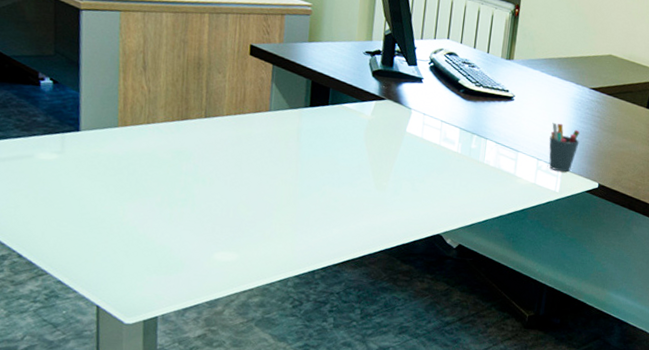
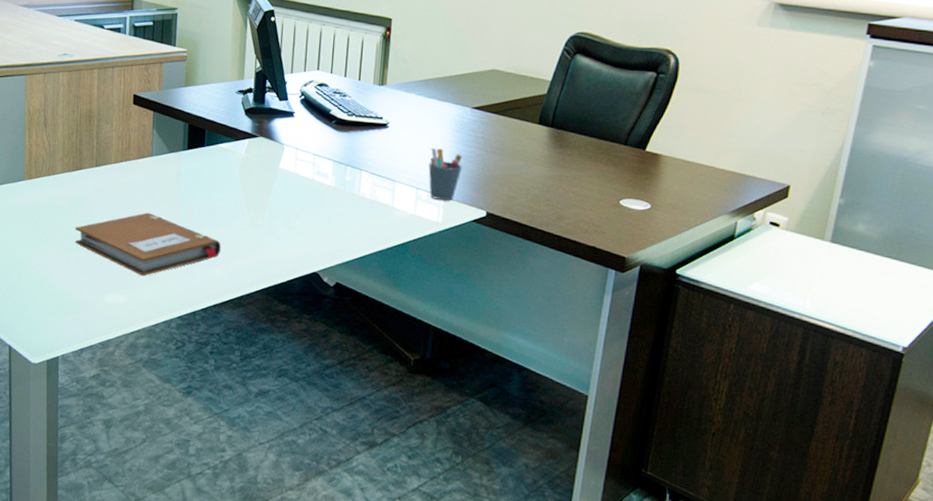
notebook: none [179,169,344,235] -> present [74,212,221,277]

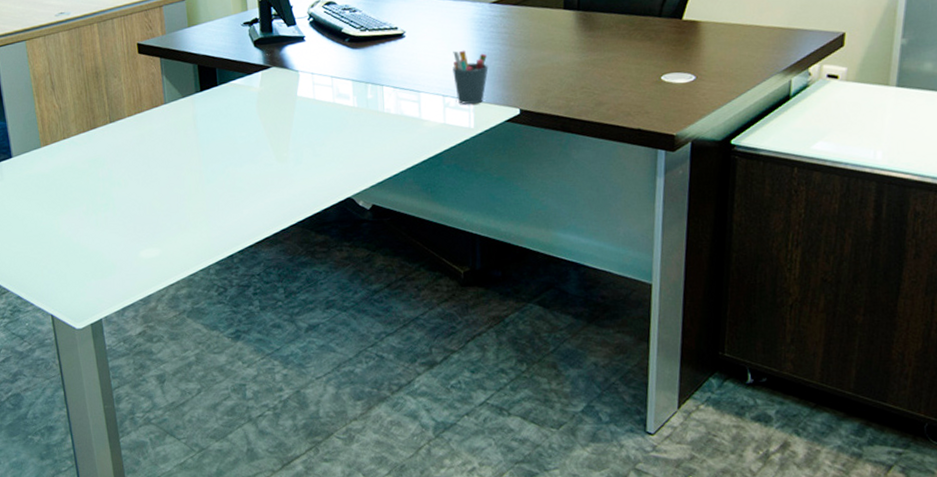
notebook: present [74,212,221,277] -> none [98,162,249,227]

